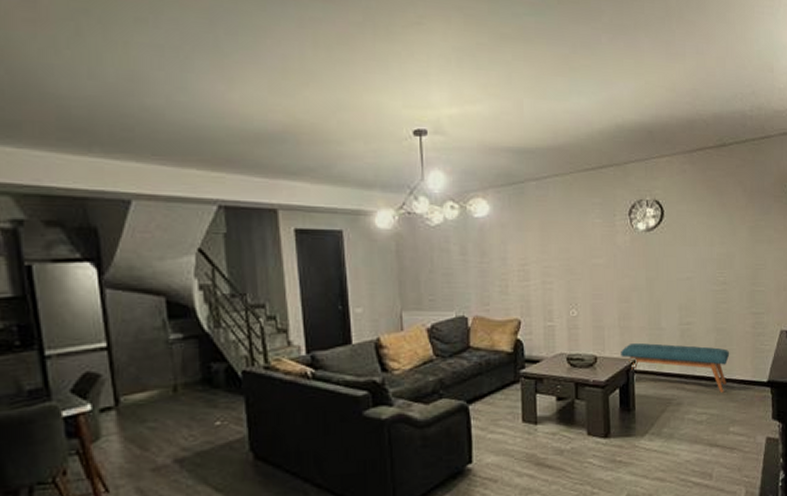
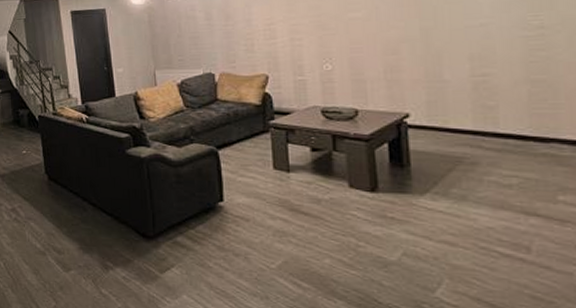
bench: present [621,343,730,393] -> none [388,97,555,154]

